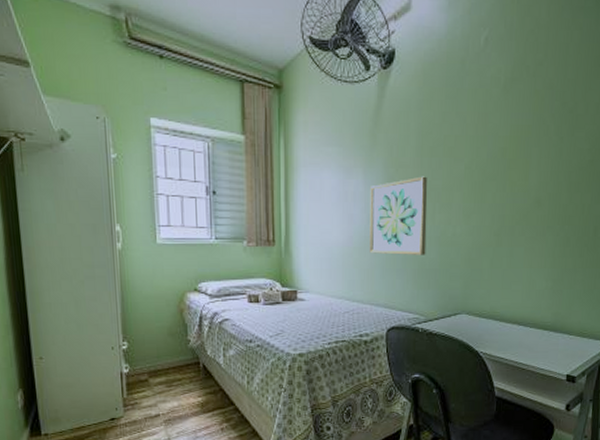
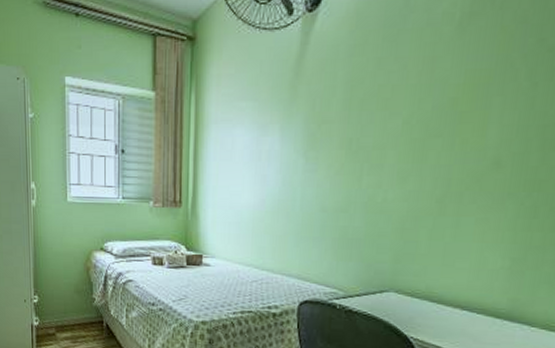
wall art: present [369,176,428,255] -> none [283,133,355,223]

